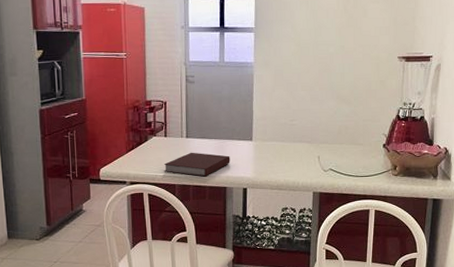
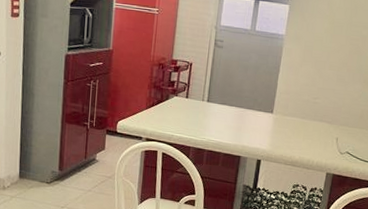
notebook: present [164,152,230,177] -> none [180,116,249,143]

